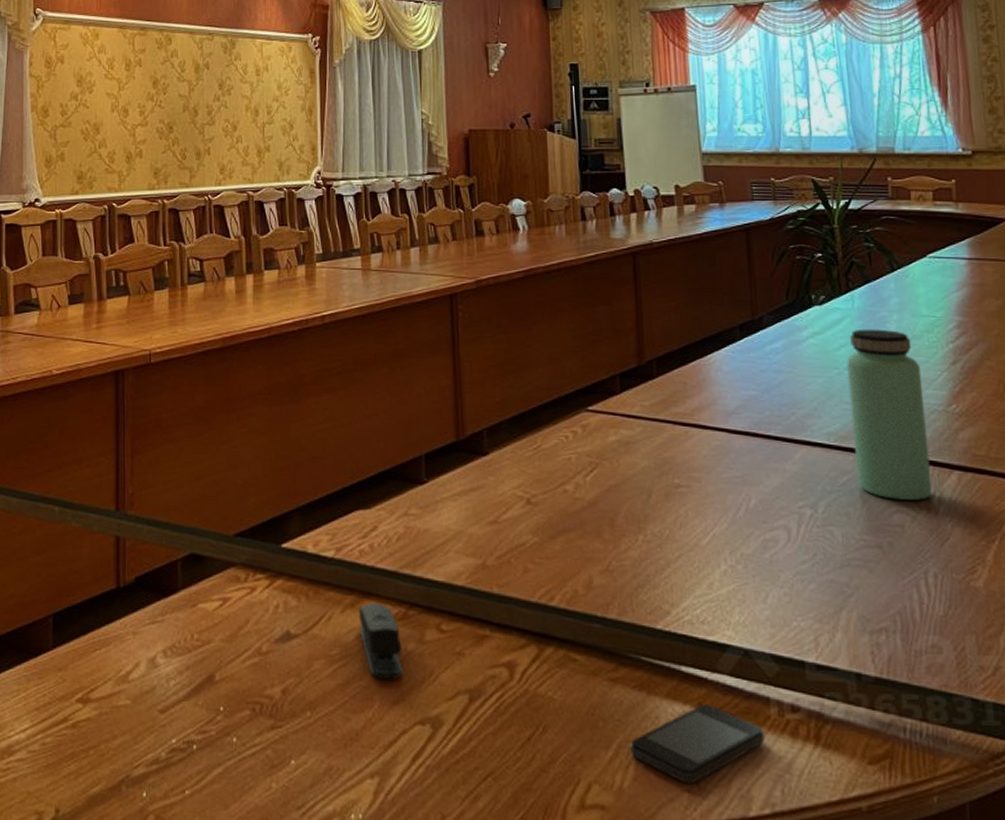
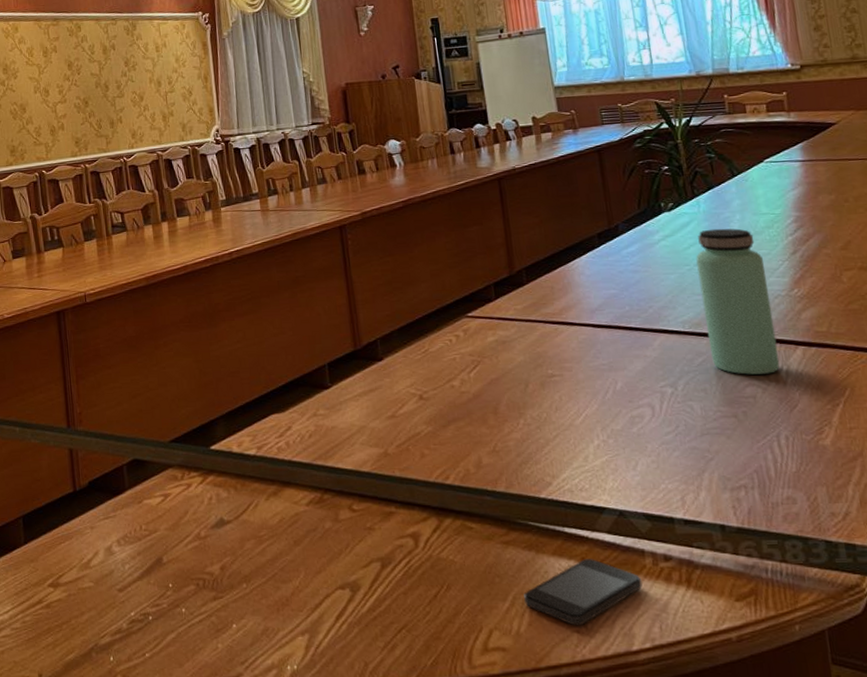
stapler: present [358,602,404,679] -> none [281,490,324,553]

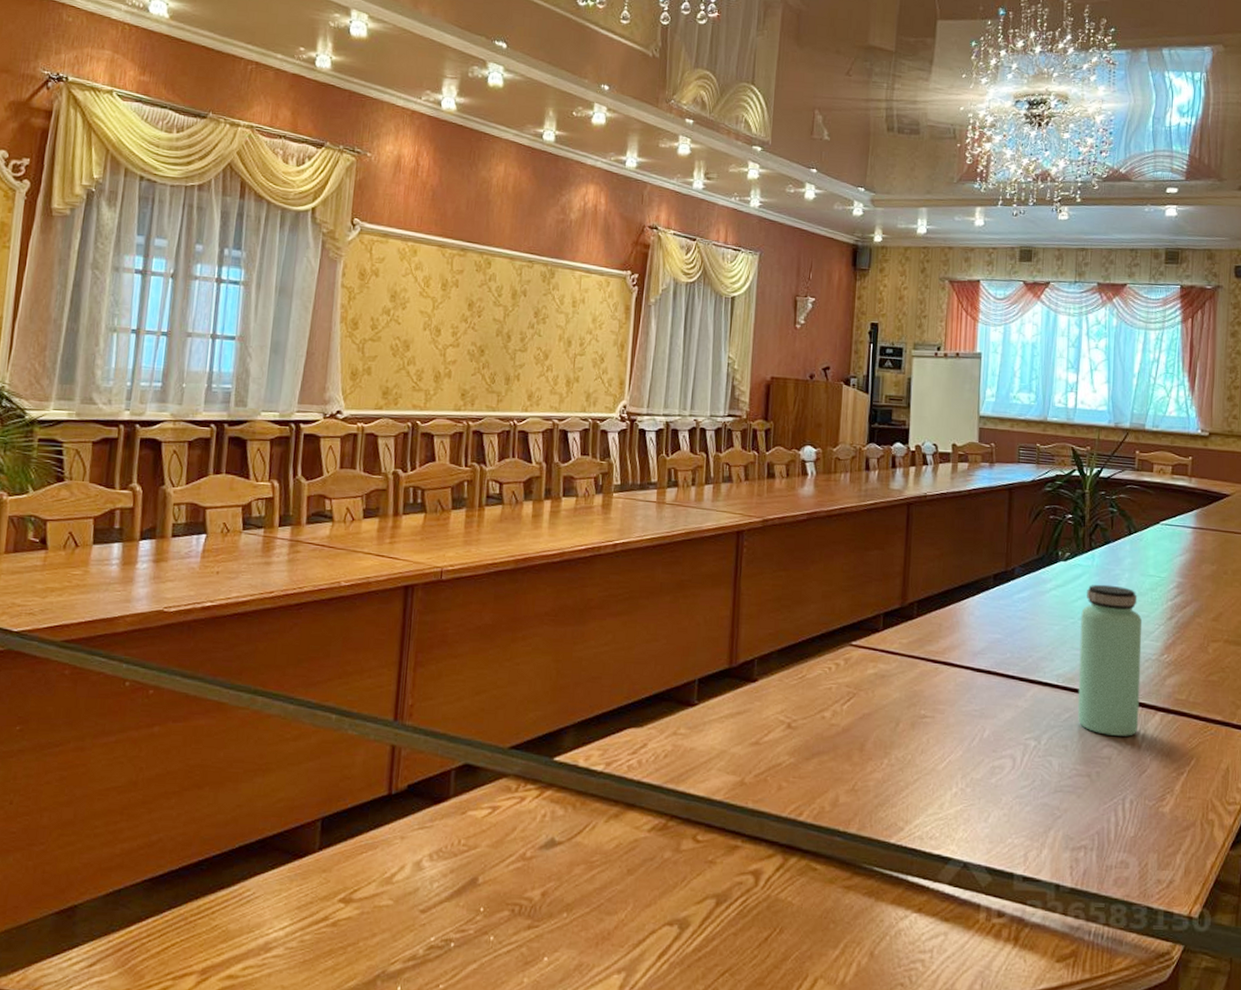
smartphone: present [524,559,643,626] -> none [855,910,973,979]

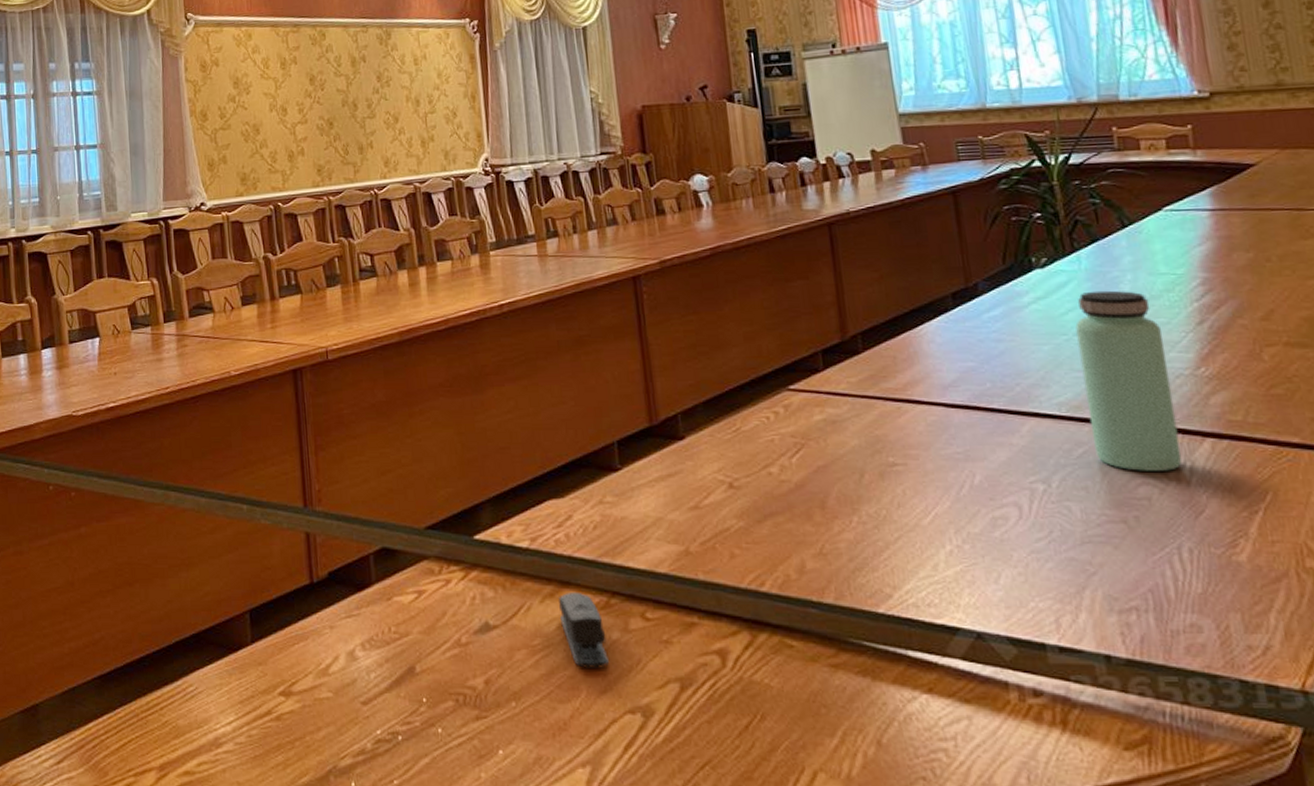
stapler: none [620,813,659,884] -> present [559,591,610,668]

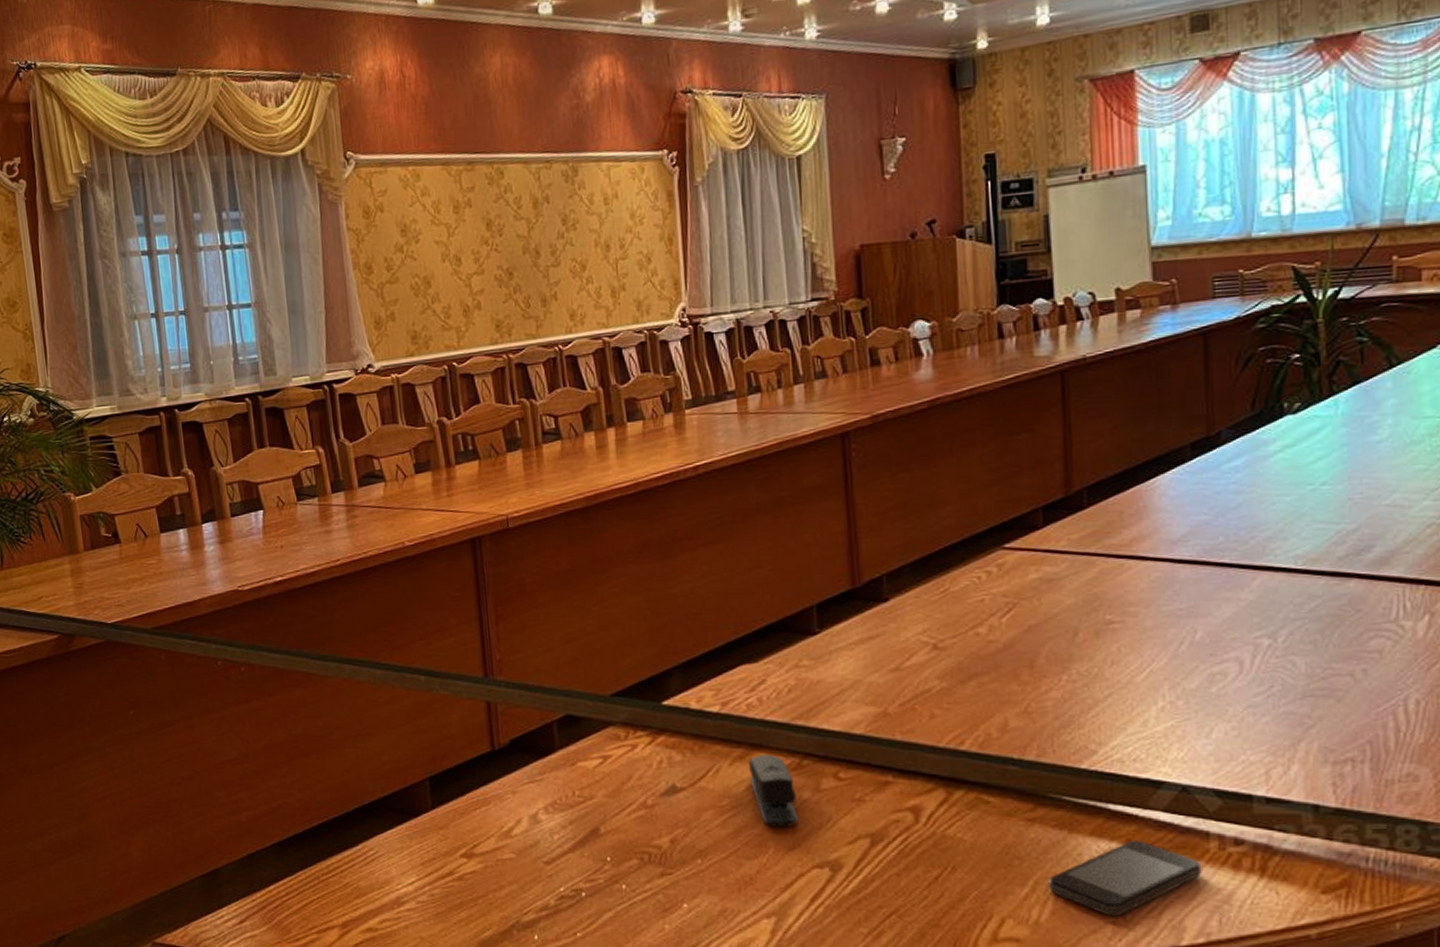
smartphone: none [856,690,1006,772] -> present [1048,841,1202,917]
bottle: present [1075,290,1182,471] -> none [1324,436,1422,624]

